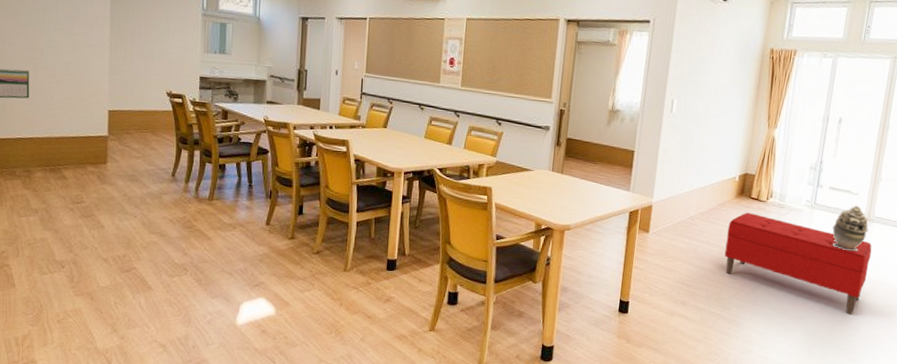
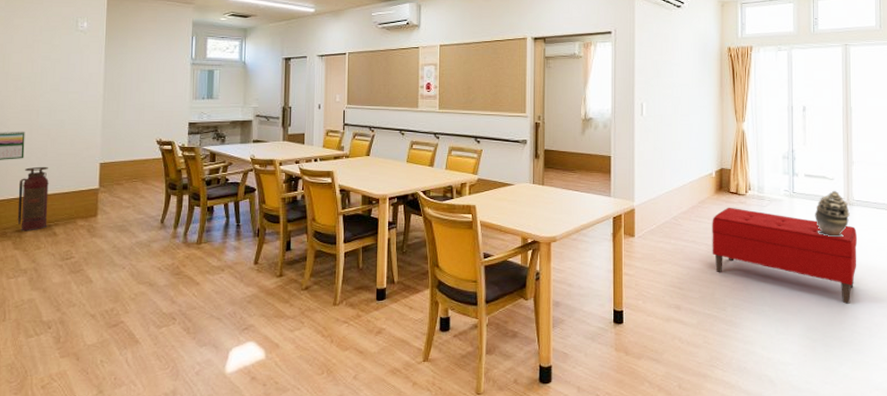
fire extinguisher: none [25,108,57,173] -> present [17,166,49,231]

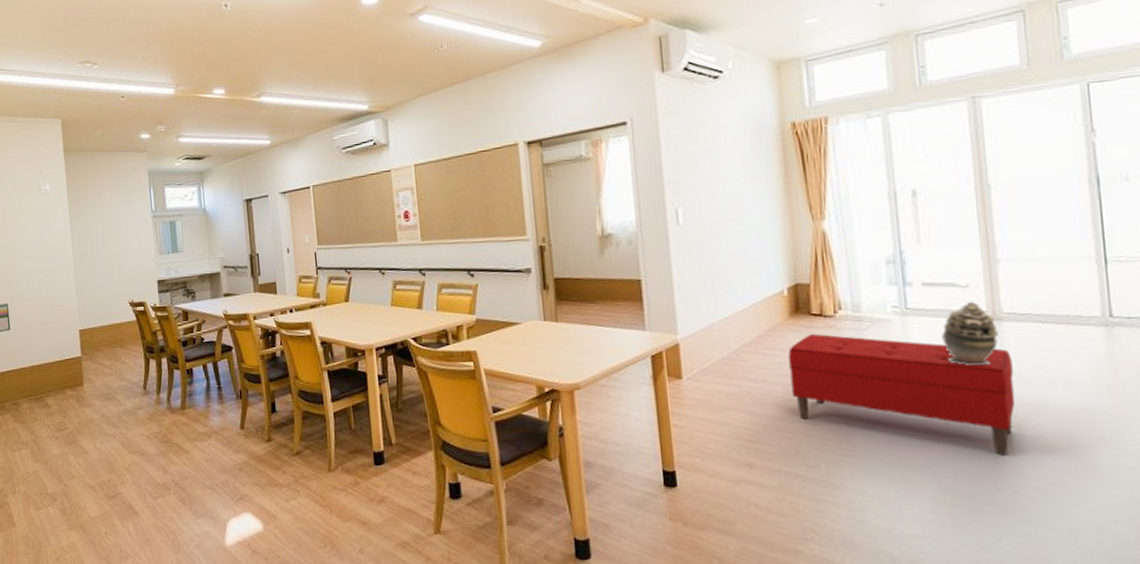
fire extinguisher: present [17,166,49,231] -> none [9,337,40,404]

